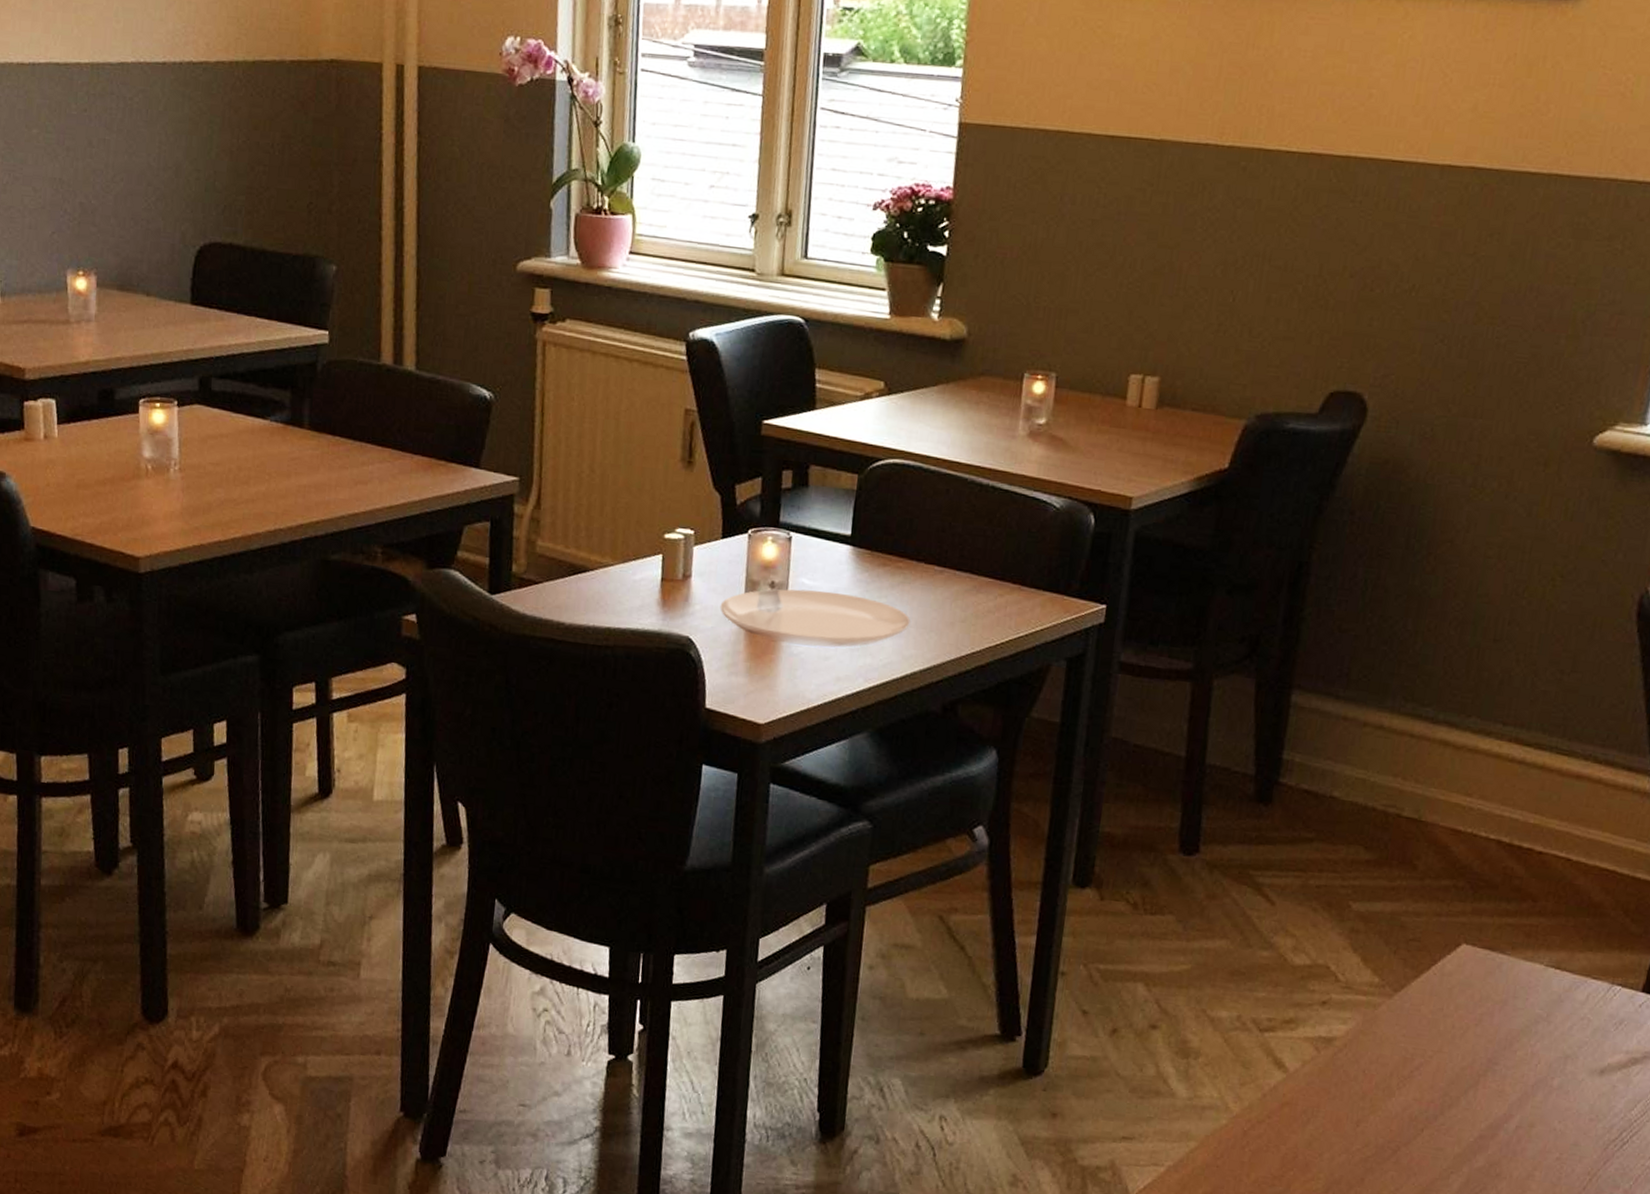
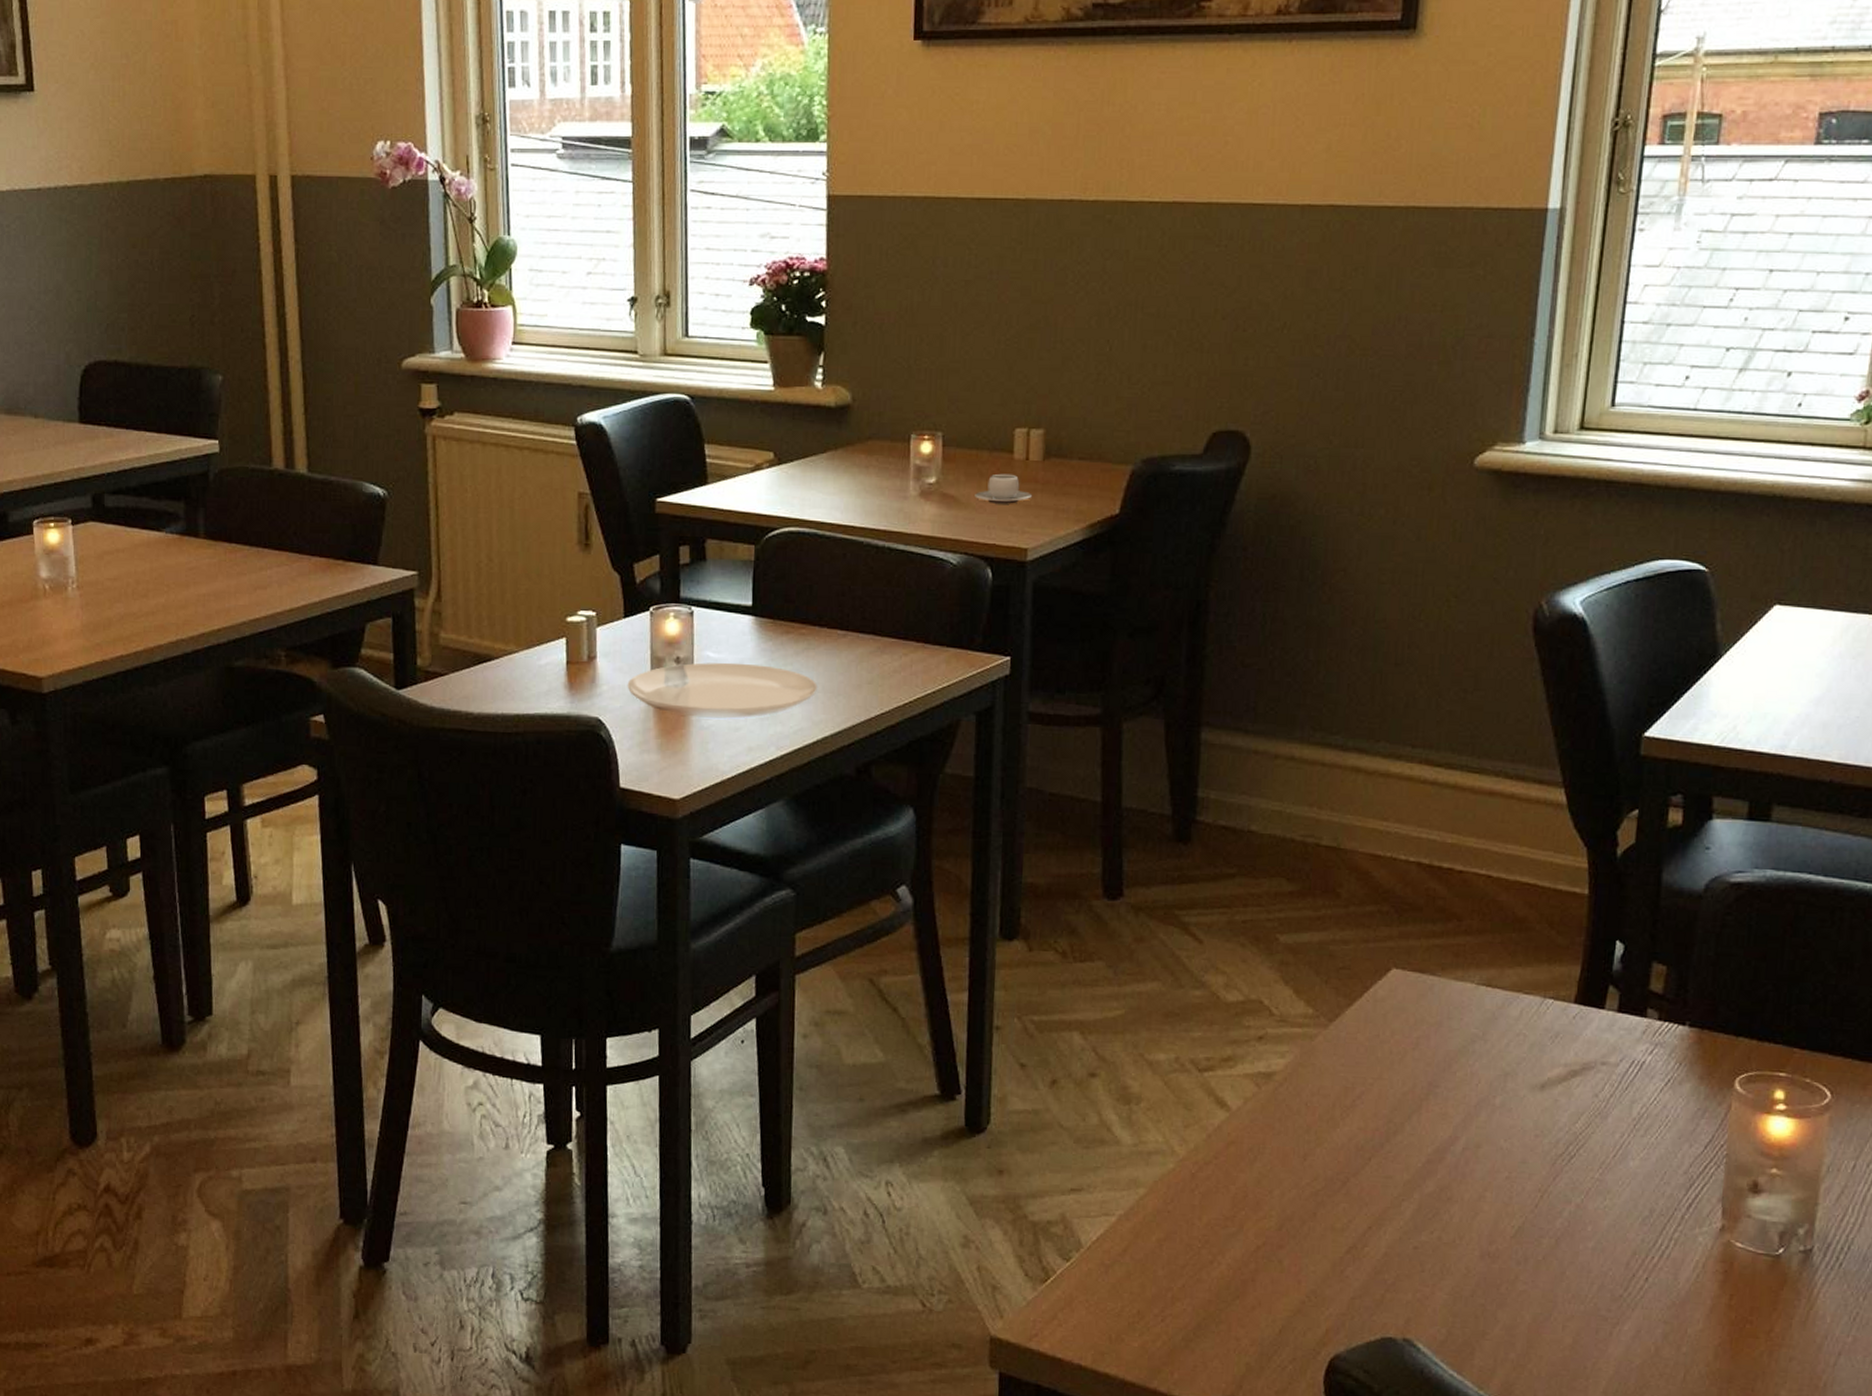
teacup: none [1084,419,1143,451] -> present [975,473,1033,504]

